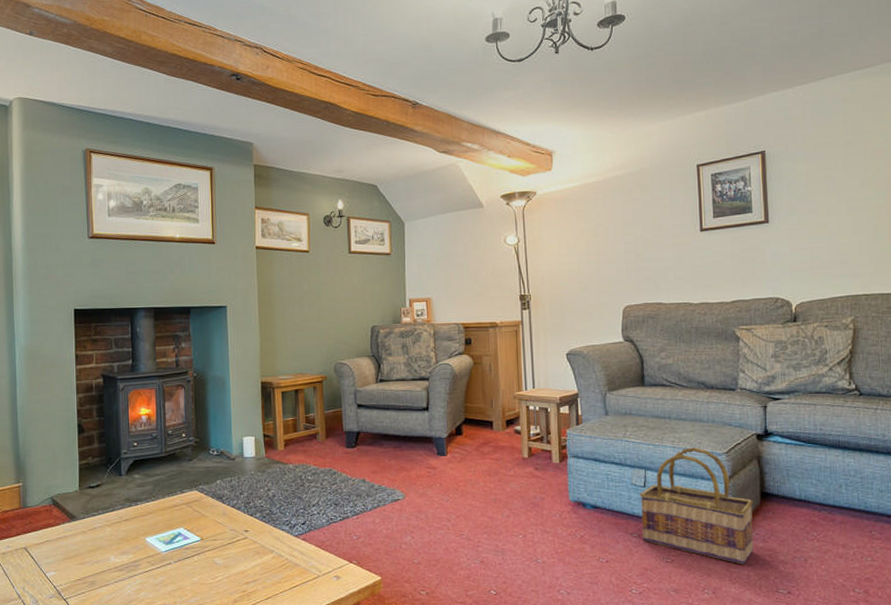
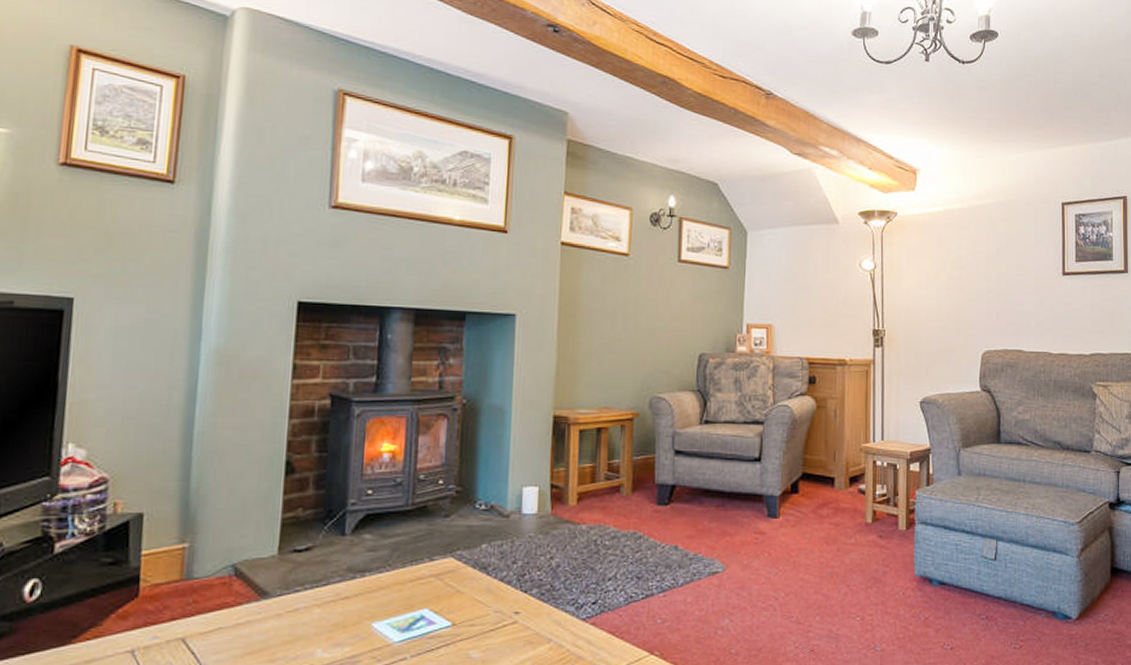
basket: present [640,447,754,565] -> none [990,515,1104,650]

